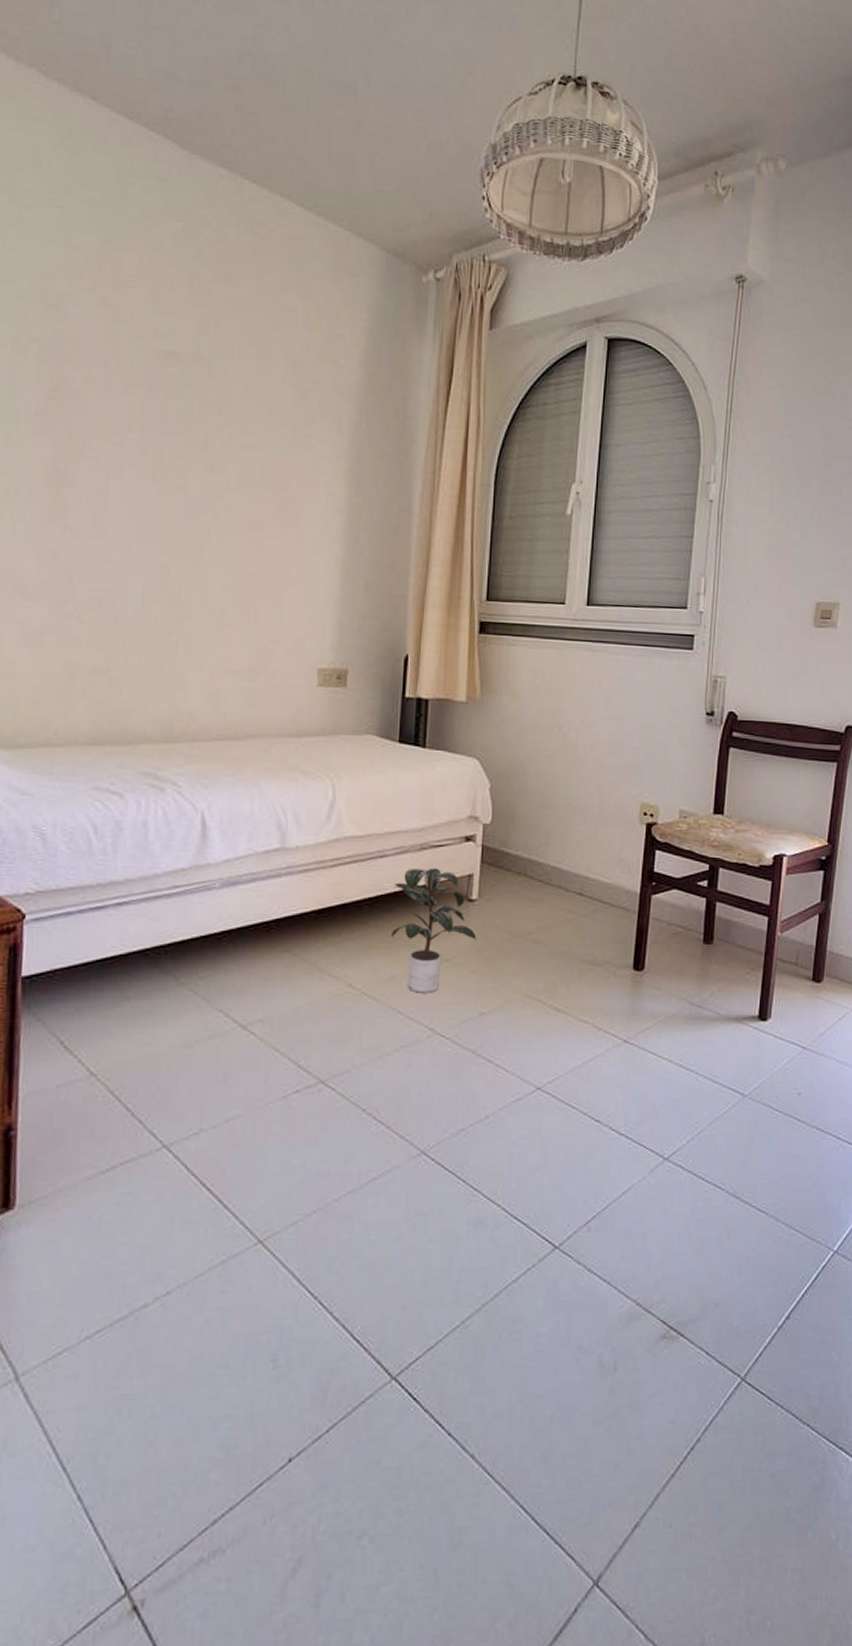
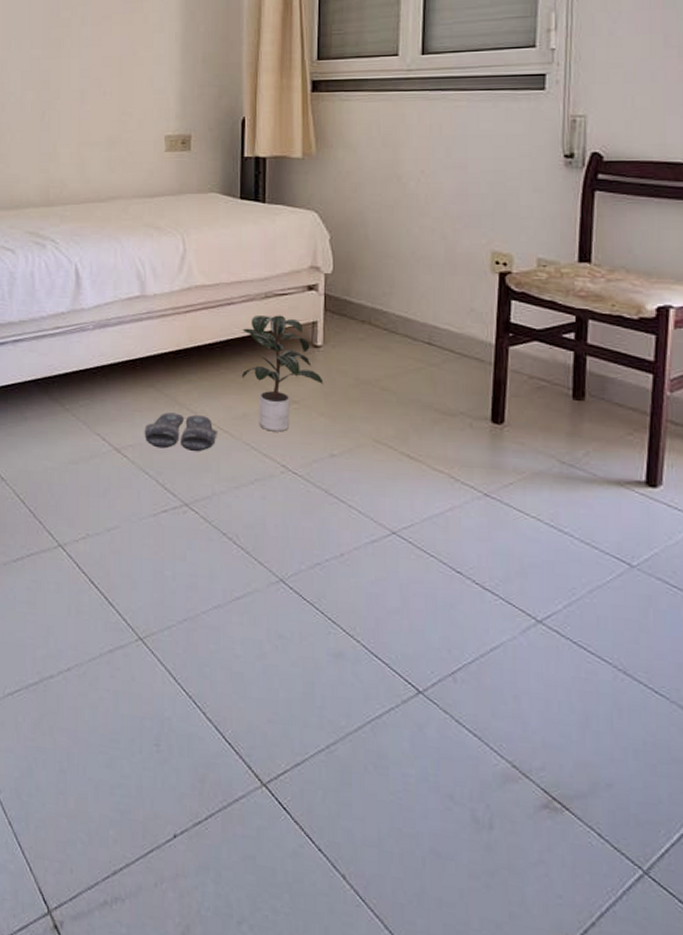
slippers: none [276,980,363,1020] -> present [144,412,219,451]

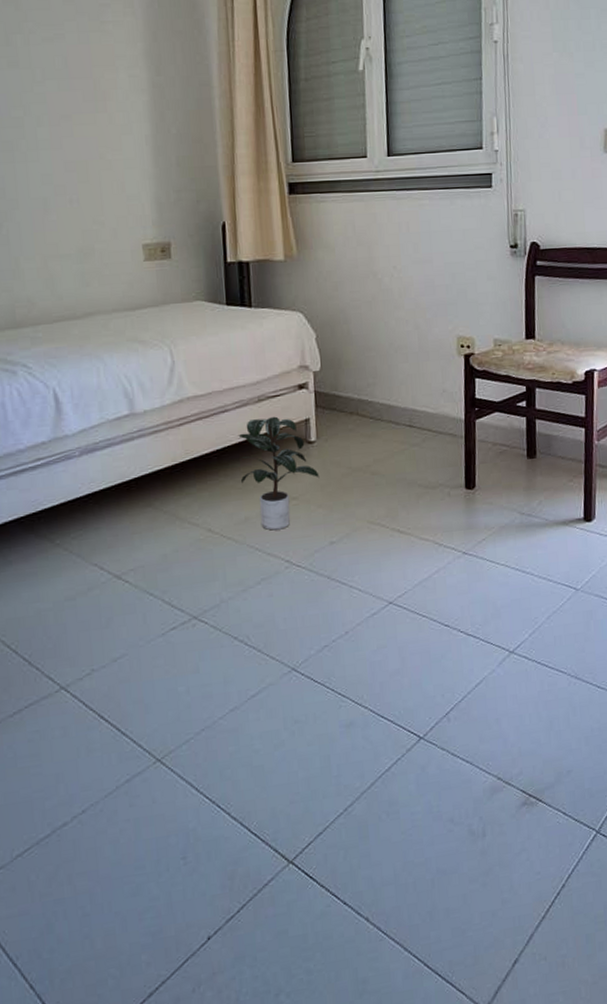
slippers: present [144,412,219,451] -> none [145,526,222,566]

